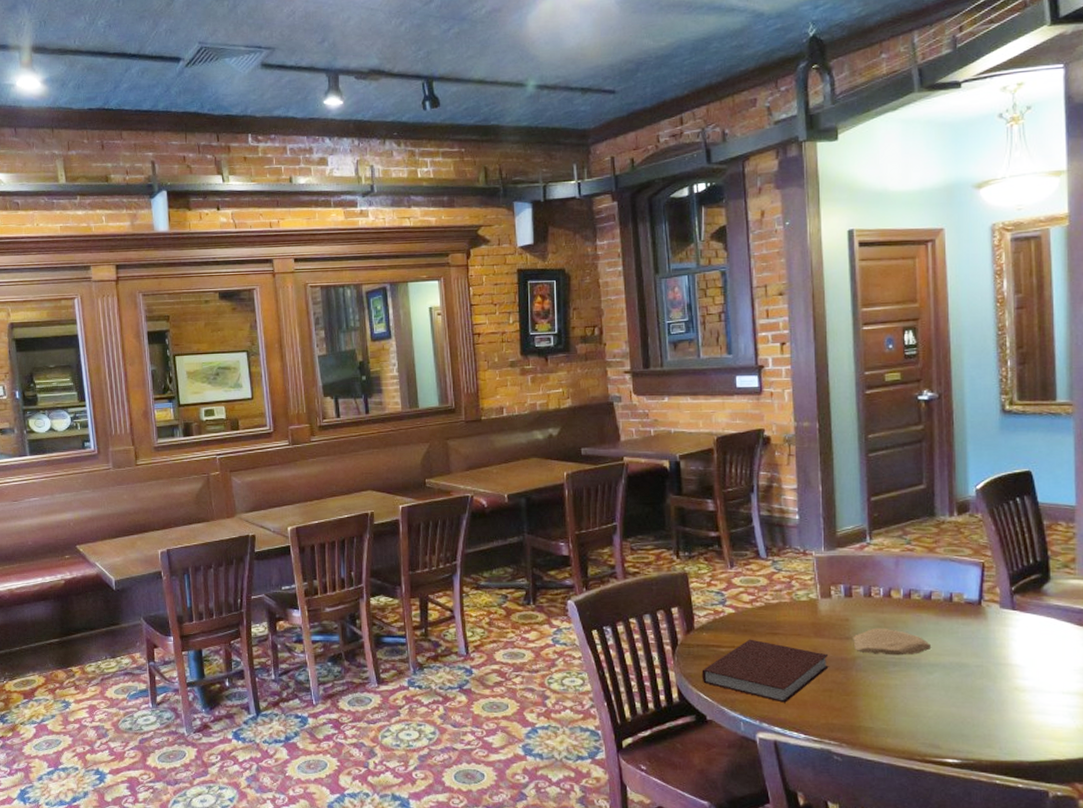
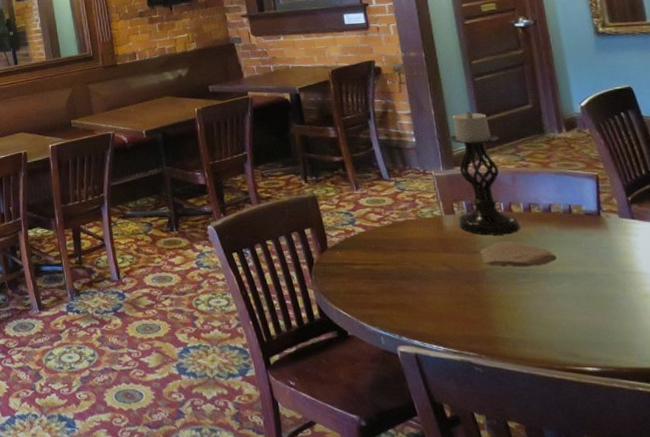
notebook: present [701,639,829,703] -> none [339,256,460,316]
candle holder: none [834,488,897,621] -> present [448,110,520,235]

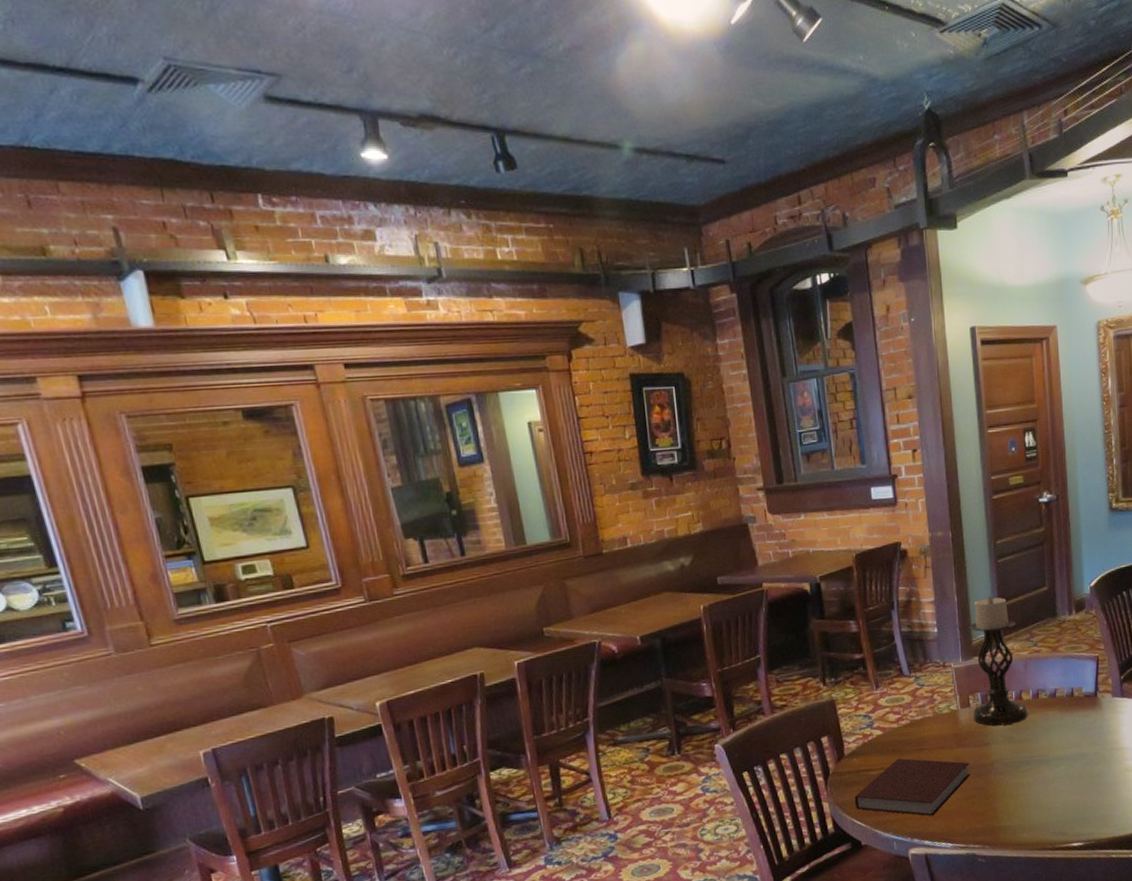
notebook: none [339,256,460,316] -> present [854,758,971,816]
bread: present [480,241,557,267] -> none [990,730,1057,756]

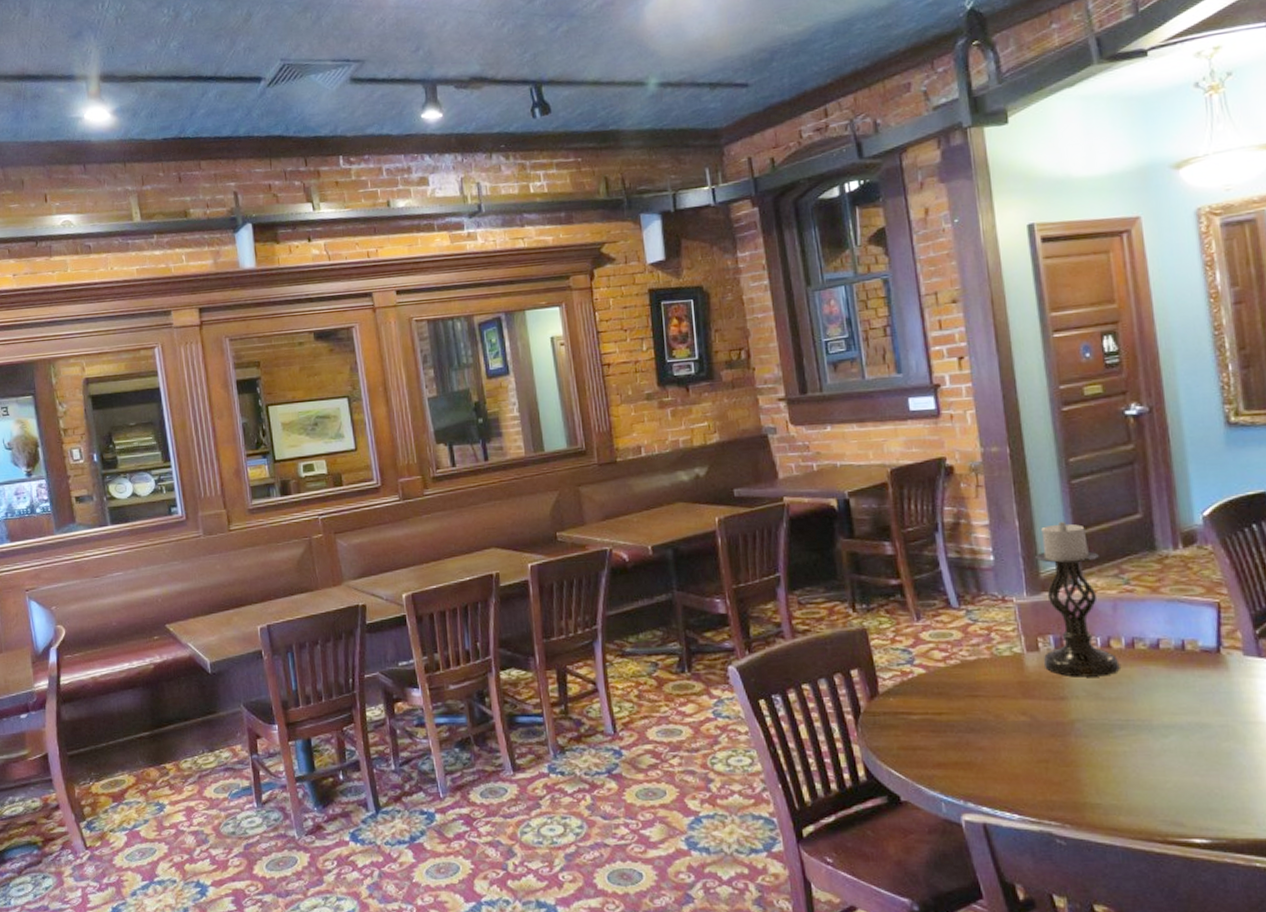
notebook: present [854,758,971,816] -> none [891,703,1043,778]

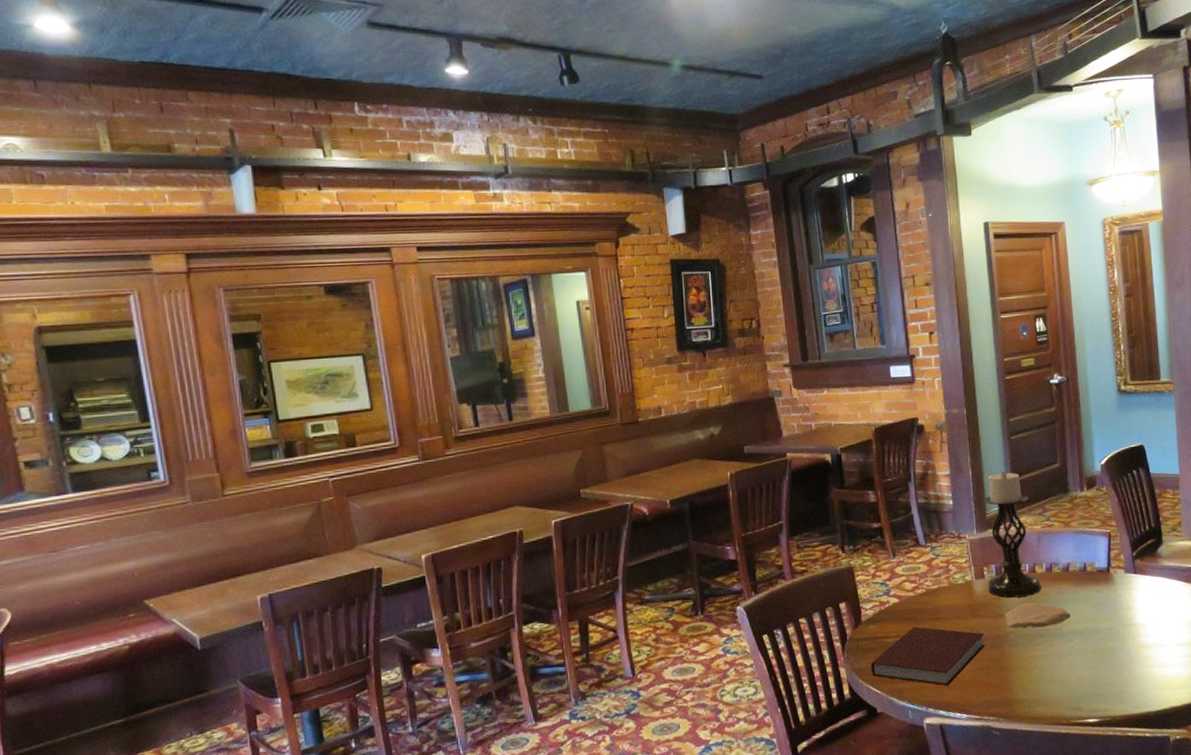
notebook: none [891,703,1043,778] -> present [870,626,985,686]
bread: none [1068,684,1163,717] -> present [1005,602,1070,628]

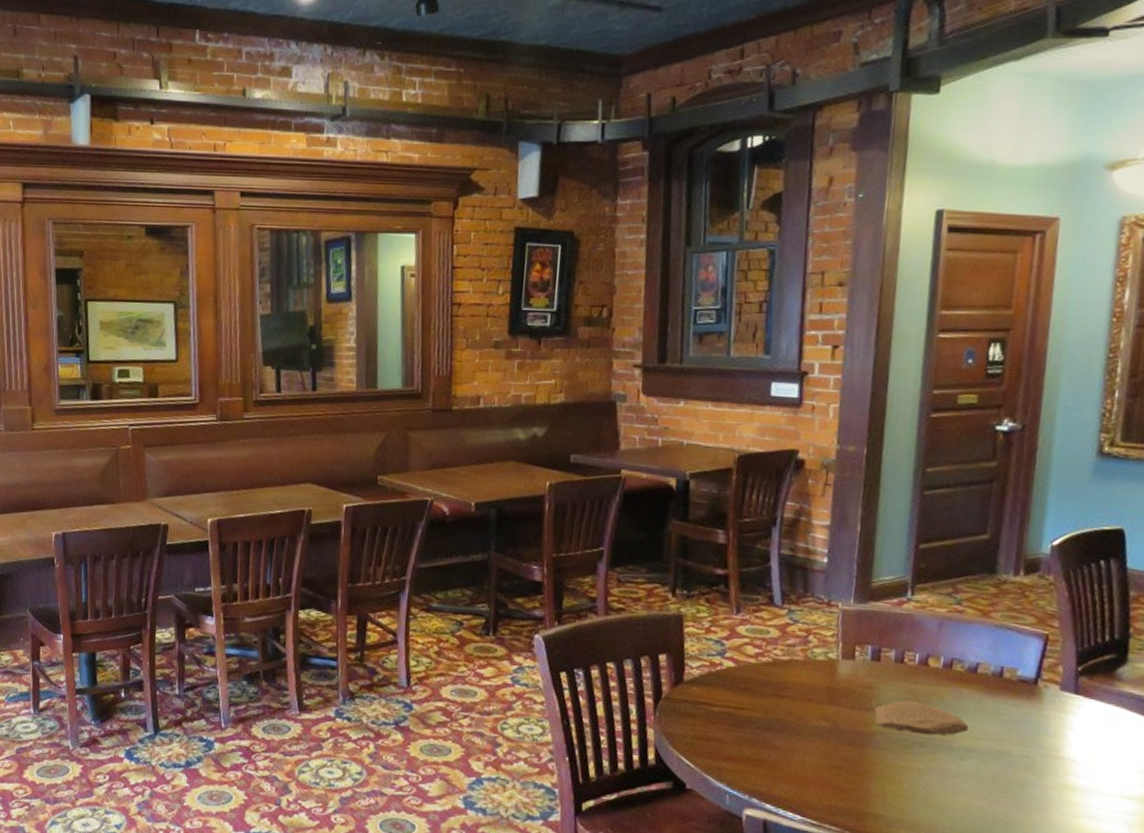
notebook: present [870,626,985,686] -> none [685,699,843,777]
candle holder: present [983,470,1042,598] -> none [856,531,936,693]

